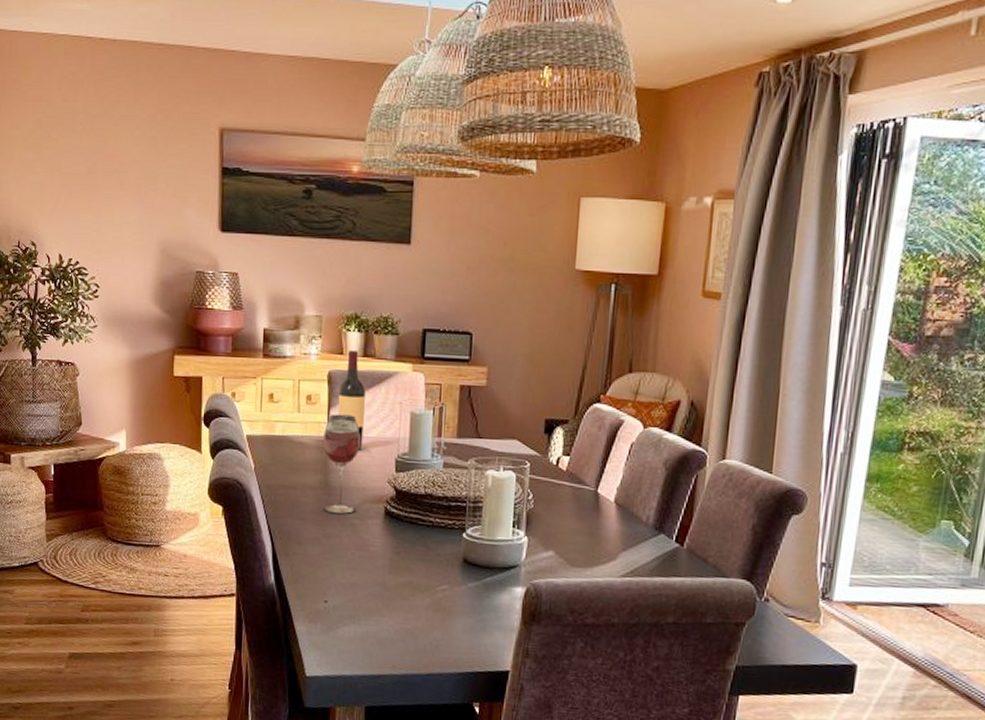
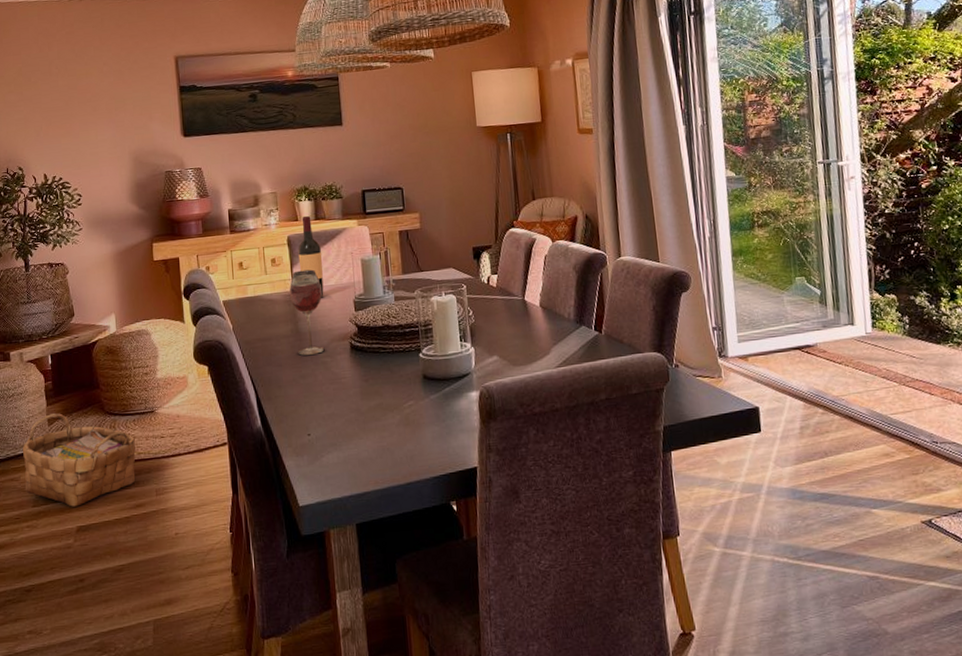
woven basket: none [18,529,137,632] -> present [23,413,136,507]

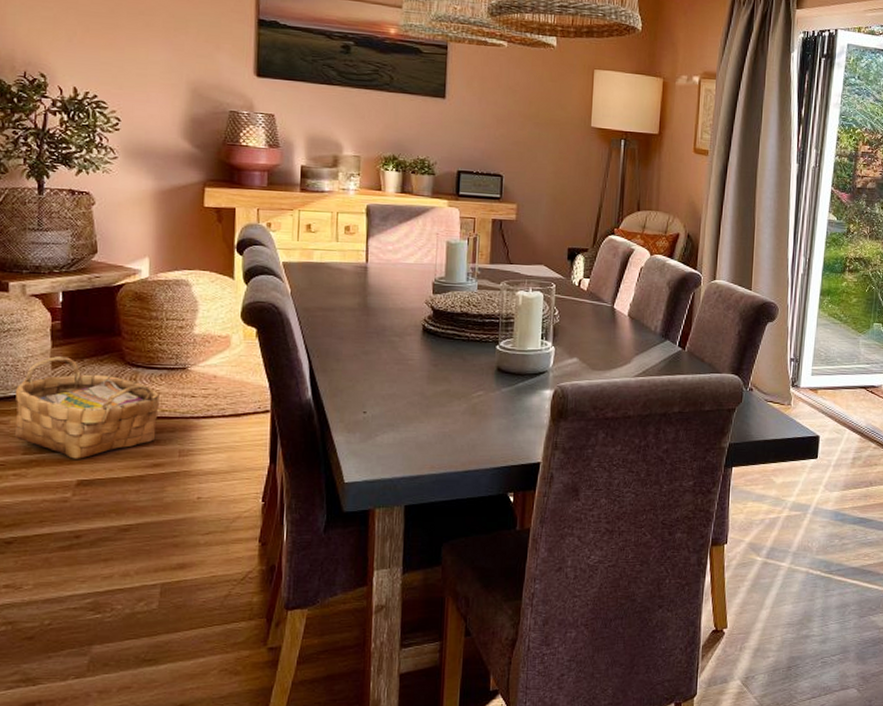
wineglass: present [290,269,325,356] -> none [362,243,399,332]
wine bottle: present [298,215,324,298] -> none [376,186,404,275]

